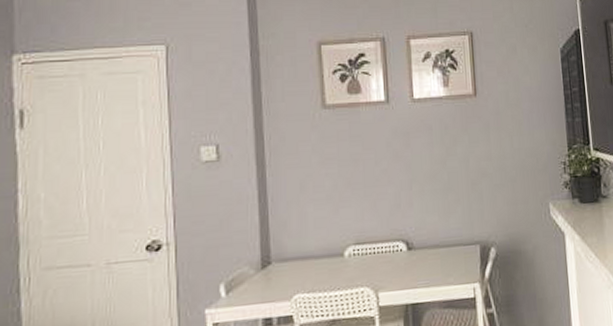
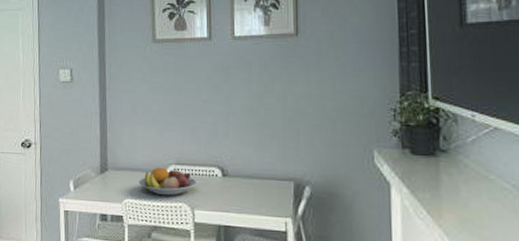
fruit bowl: none [311,248,379,284] -> present [139,167,196,196]

